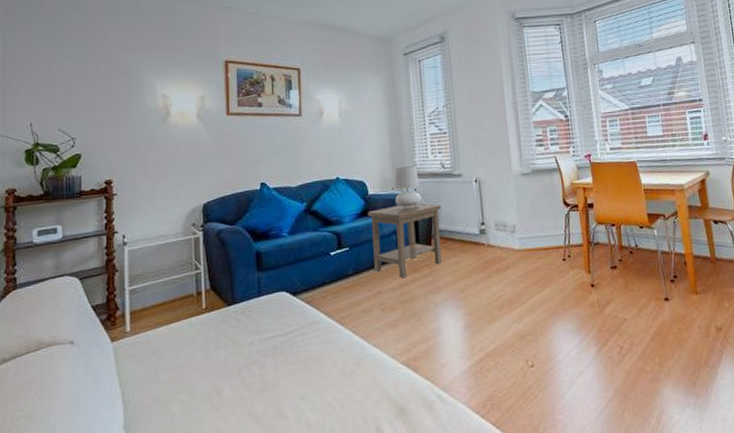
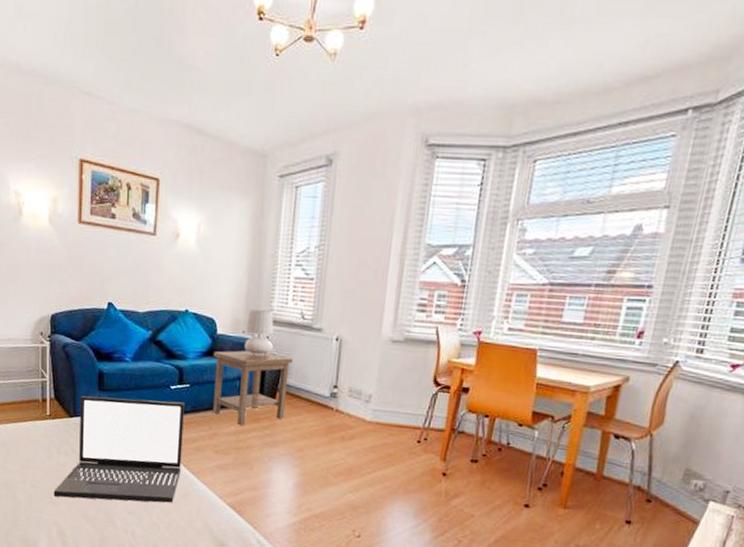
laptop: none [214,266,350,400] -> present [53,396,185,503]

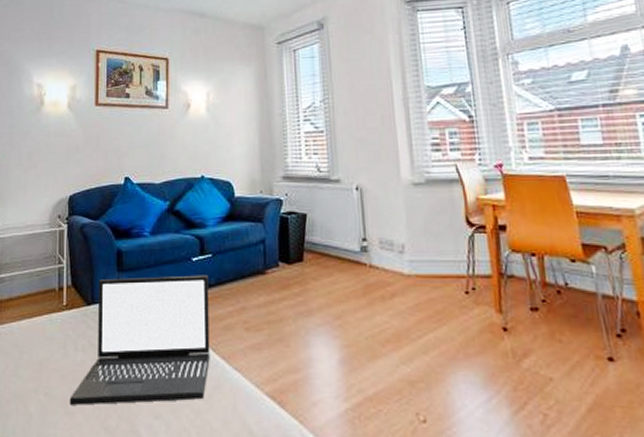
side table: present [213,350,293,426] -> none [233,210,316,295]
table lamp: present [244,309,274,356] -> none [262,168,294,216]

